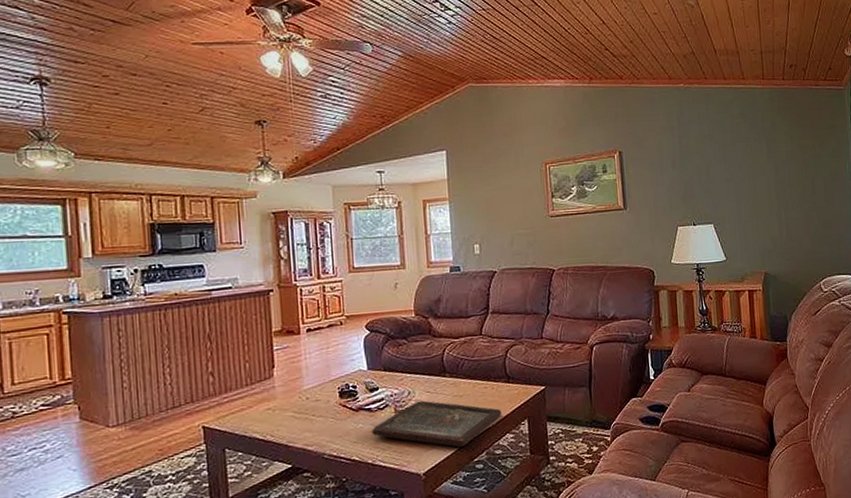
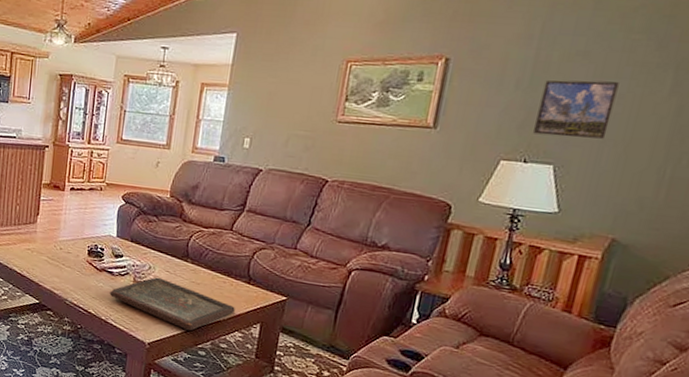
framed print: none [691,155,739,202] -> present [533,80,619,139]

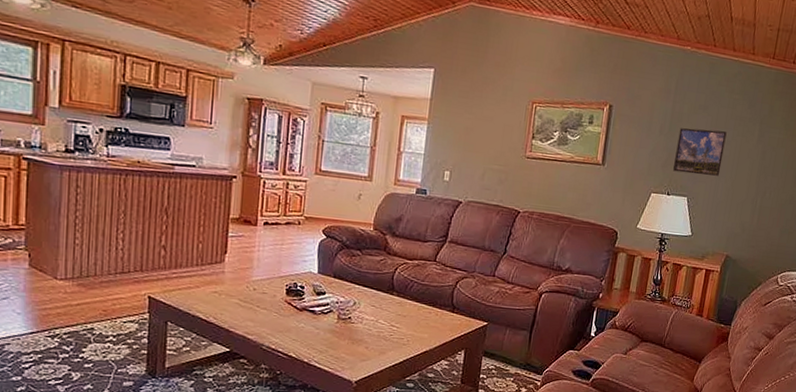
board game: present [109,277,235,331] -> none [312,312,441,365]

